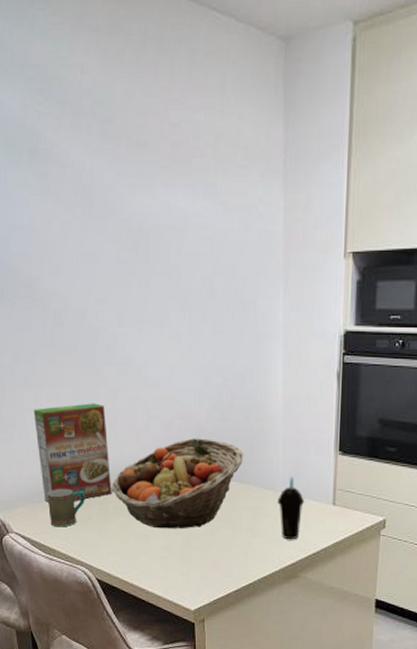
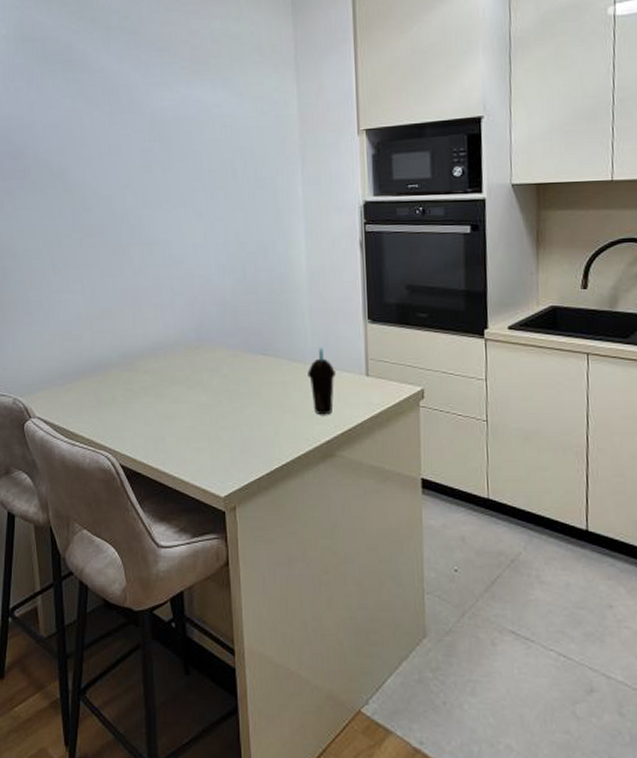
cereal box: present [33,403,112,502] -> none [59,282,137,384]
mug: present [47,489,85,527] -> none [71,370,109,410]
fruit basket: present [112,438,244,529] -> none [137,312,271,408]

